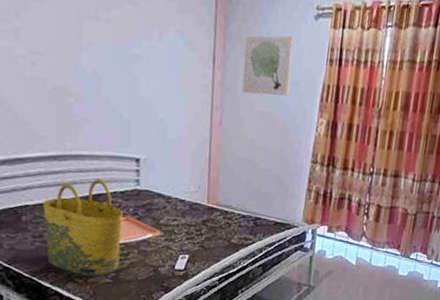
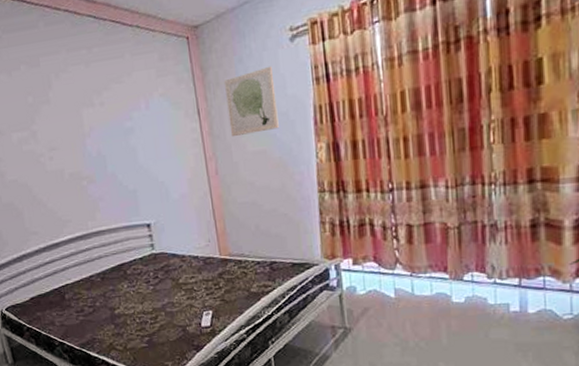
tote bag: present [43,178,123,278] -> none [79,249,151,344]
serving tray: present [119,216,162,244] -> none [144,280,183,308]

